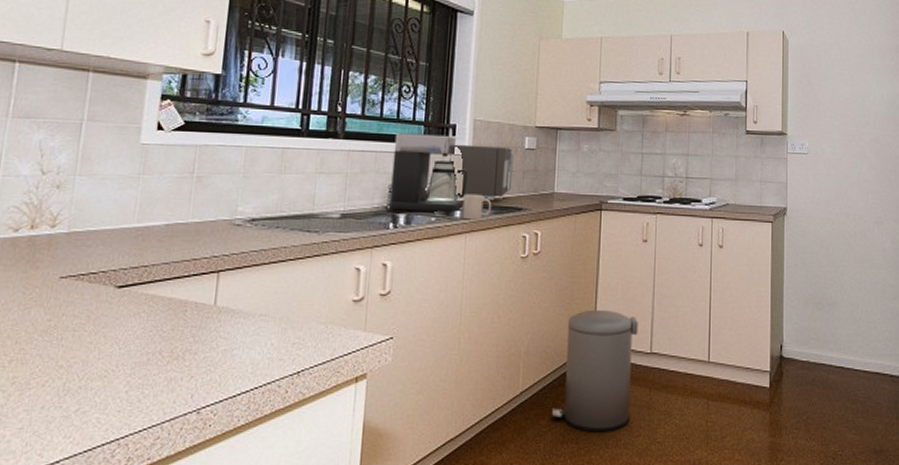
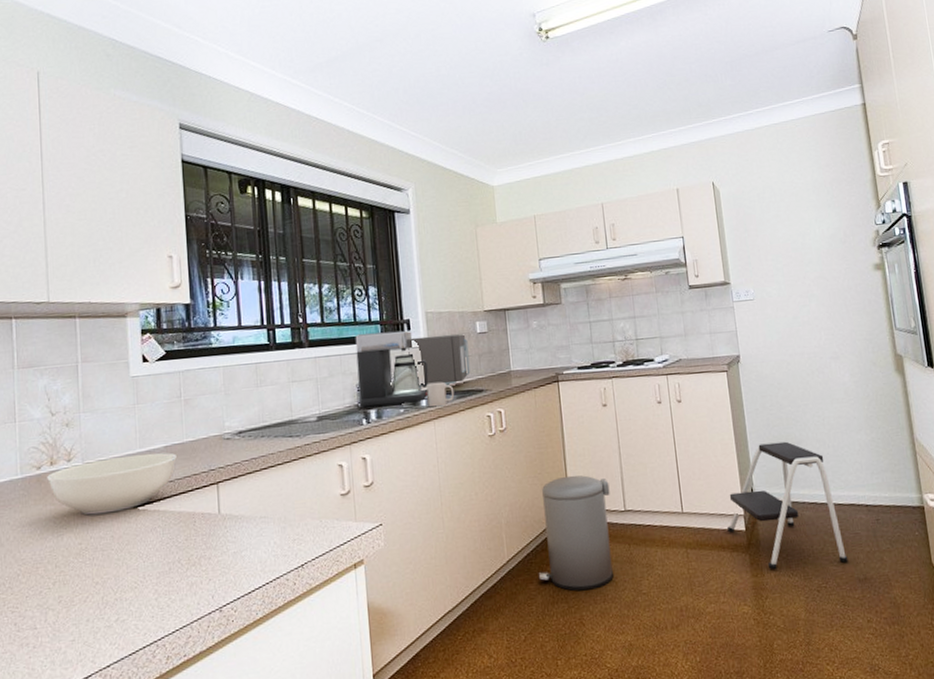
bowl: none [23,229,178,290] -> present [47,452,177,515]
step stool: none [752,300,867,432] -> present [727,441,848,571]

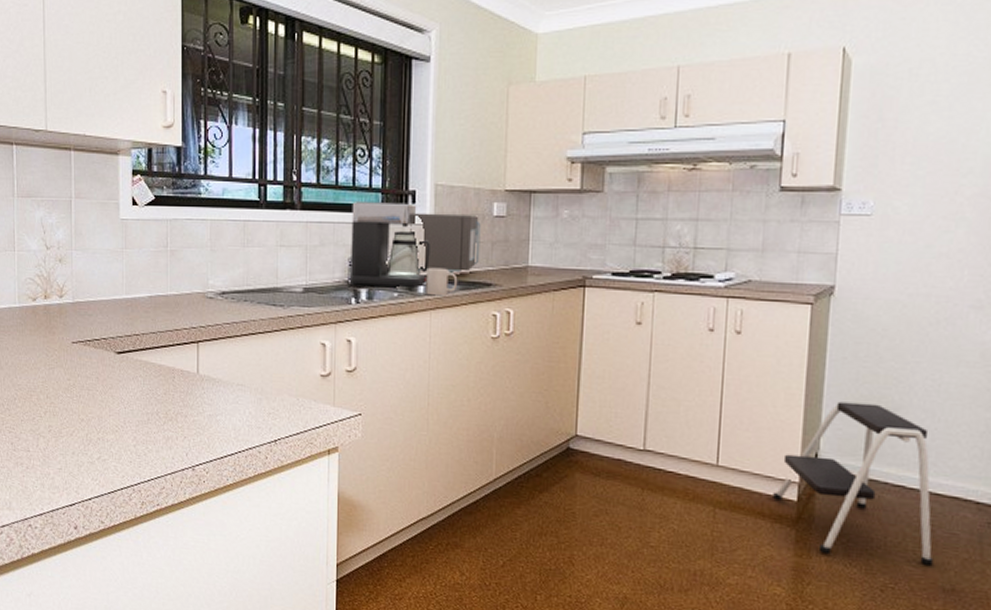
bowl: present [47,452,177,515] -> none [41,300,160,355]
pedal bin: present [538,475,614,592] -> none [528,398,629,530]

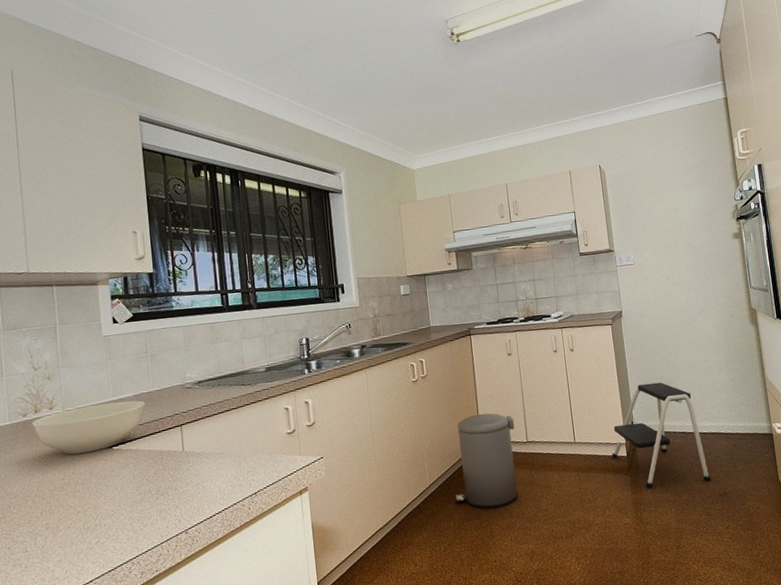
bowl: none [41,300,160,355] -> present [32,400,145,455]
coffee maker: present [349,202,430,289] -> none [297,294,361,360]
microwave: present [410,213,481,276] -> none [342,296,396,344]
mug: present [426,267,458,296] -> none [359,336,383,359]
pedal bin: none [528,398,629,530] -> present [455,413,518,509]

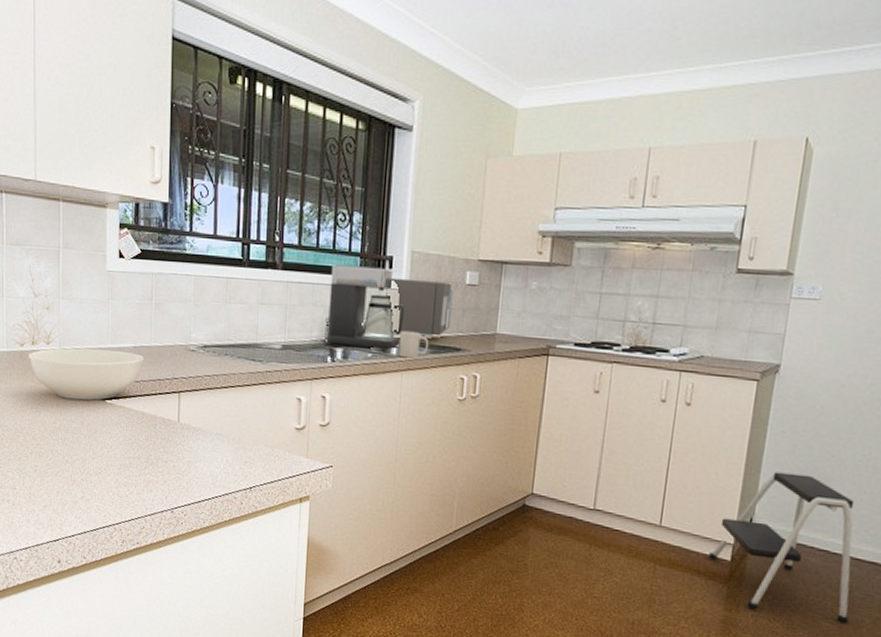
coffee maker: none [297,294,361,360] -> present [326,264,405,350]
microwave: none [342,296,396,344] -> present [386,277,454,340]
mug: none [359,336,383,359] -> present [398,330,429,359]
pedal bin: present [455,413,518,509] -> none [484,459,582,580]

